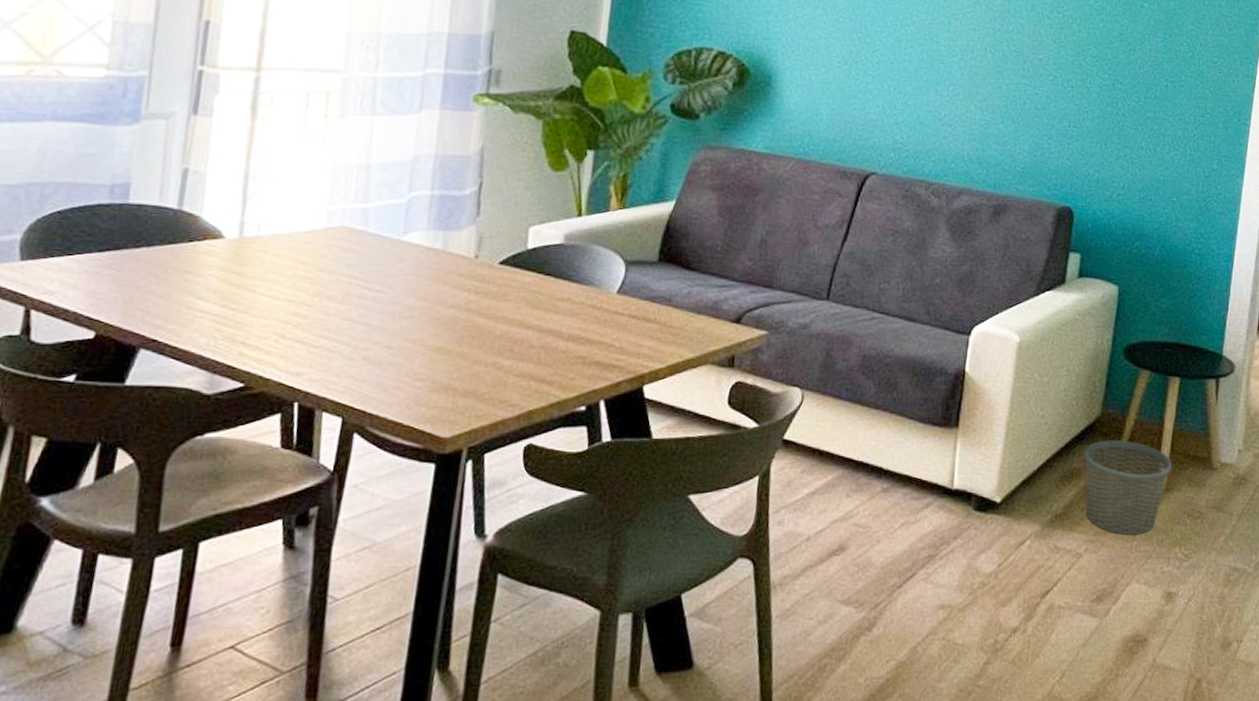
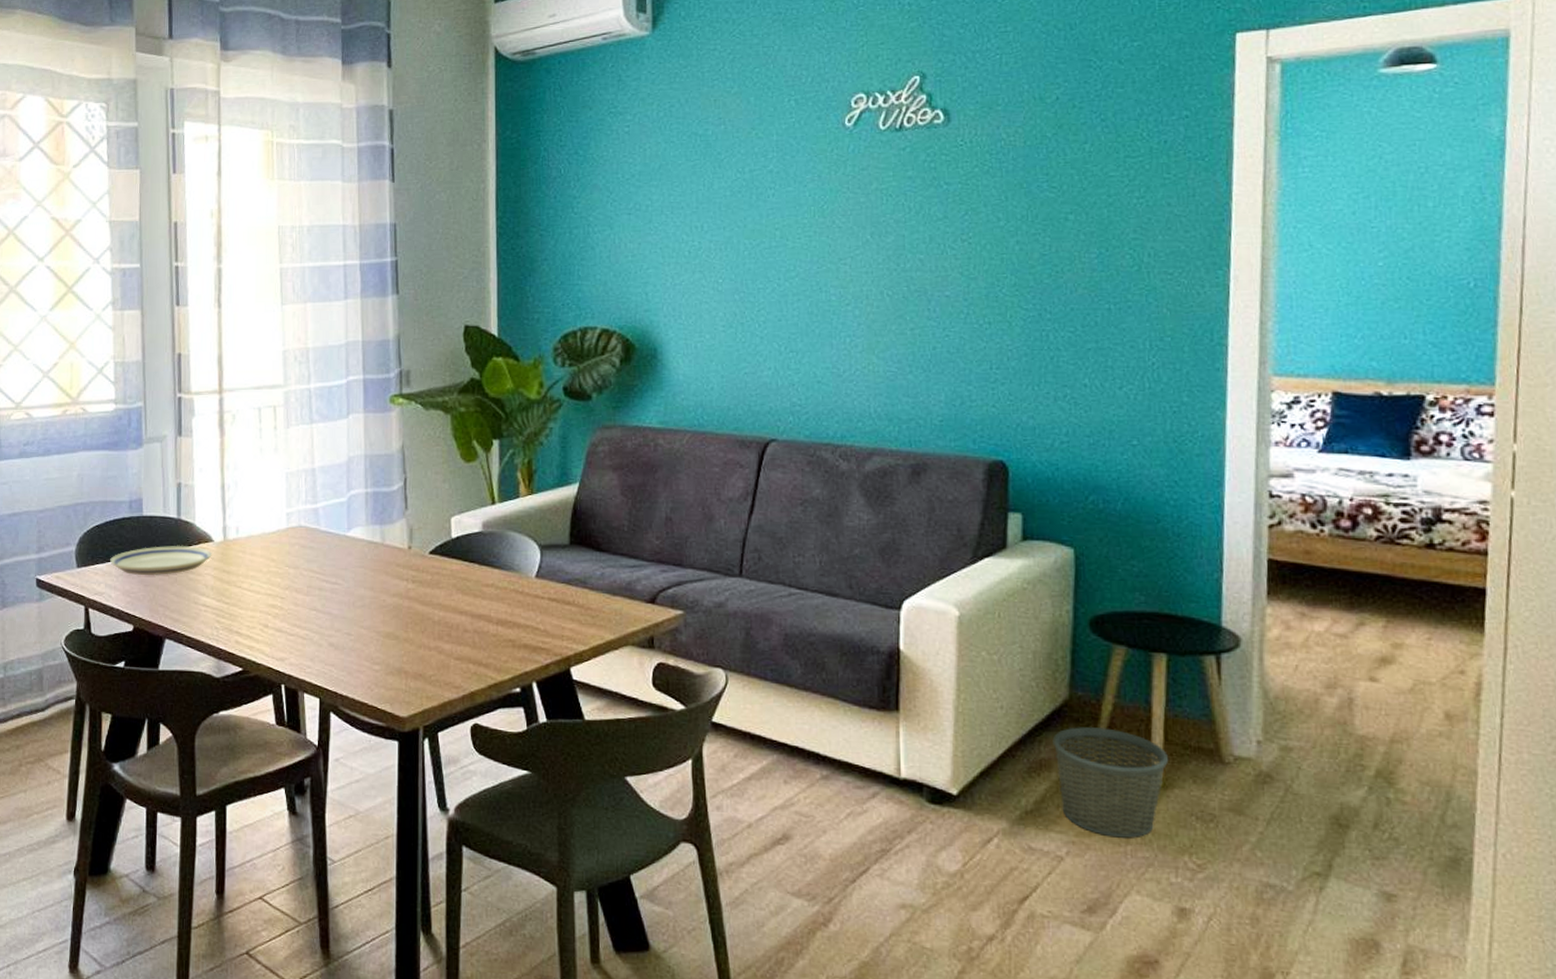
plate: none [71,240,221,274] -> present [110,546,212,575]

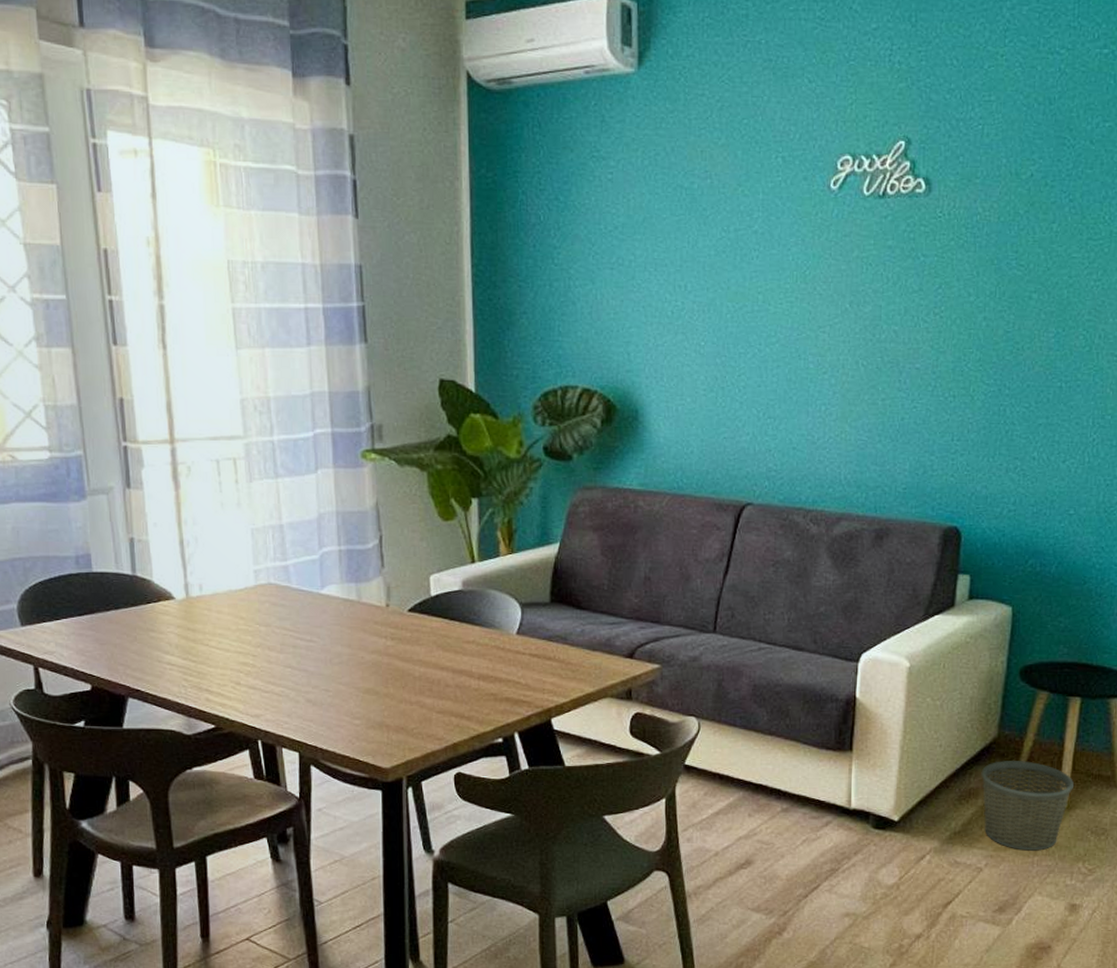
plate: present [110,546,212,575] -> none [59,603,174,633]

